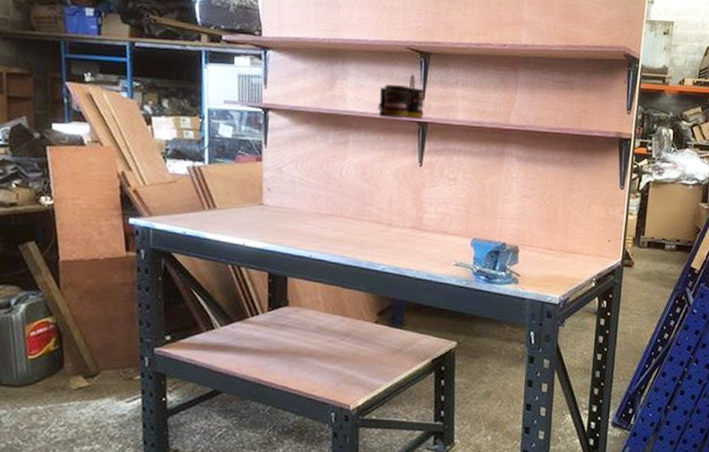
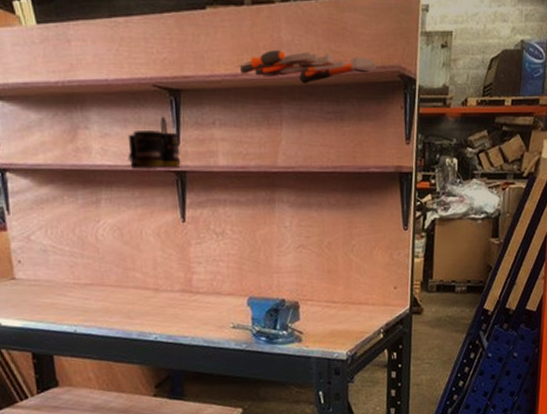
tool set: none [480,26,605,57] -> present [235,50,377,84]

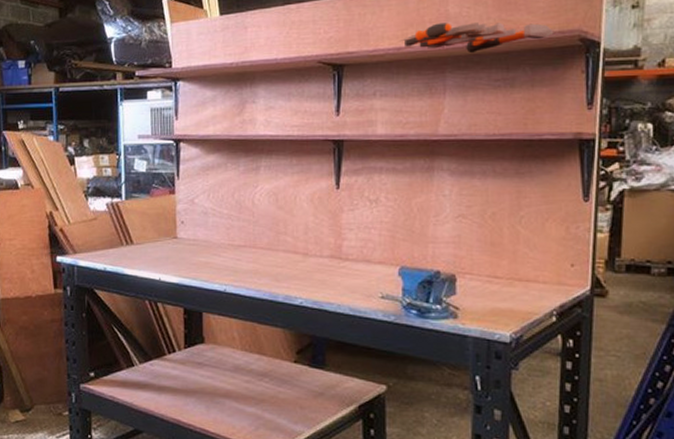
paint can: present [128,116,180,170] -> none [289,89,339,139]

